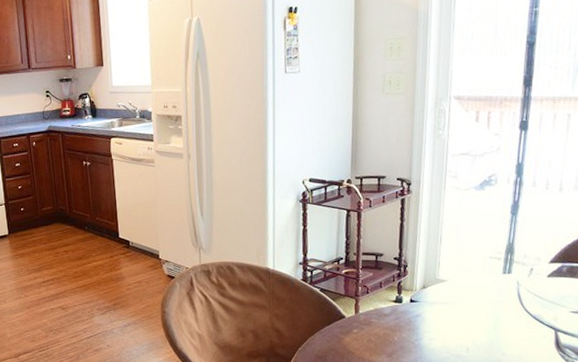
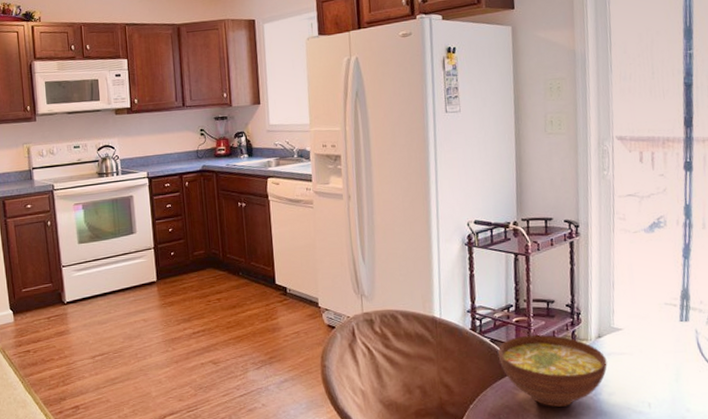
bowl: none [326,285,430,350] -> present [497,334,607,407]

